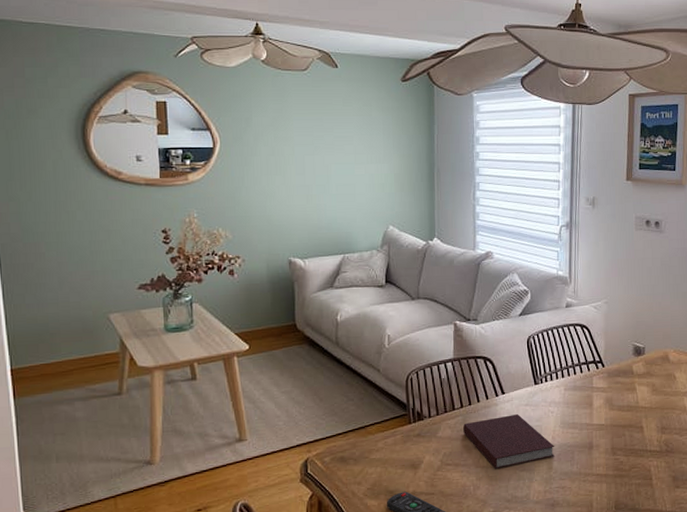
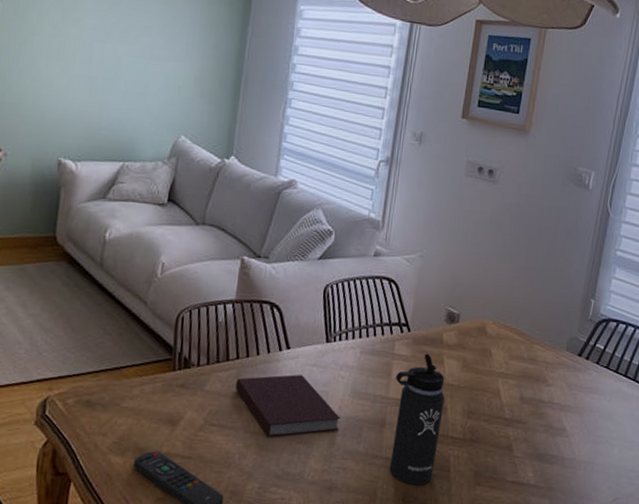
thermos bottle: none [597,383,640,495] -> present [389,353,445,486]

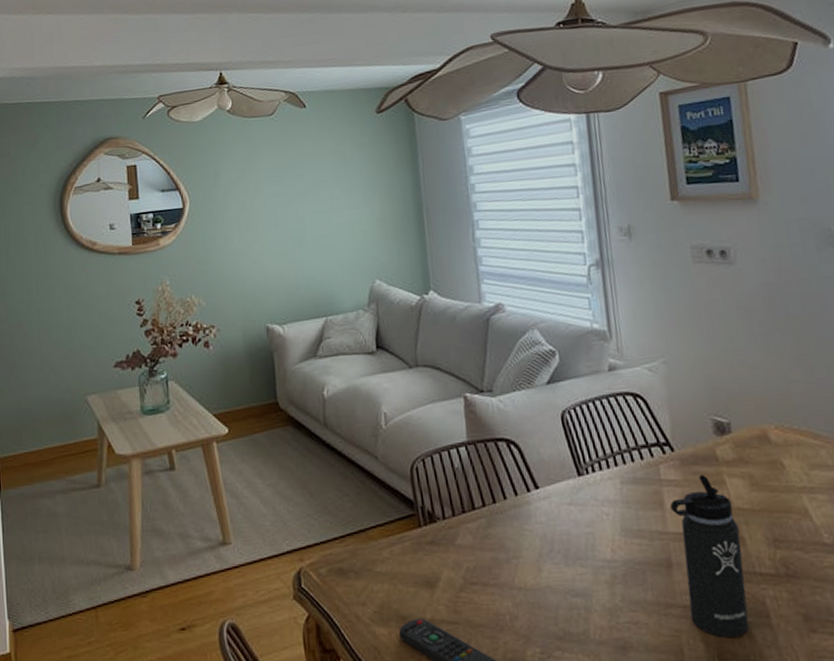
notebook: present [235,375,341,437] -> none [488,517,618,592]

